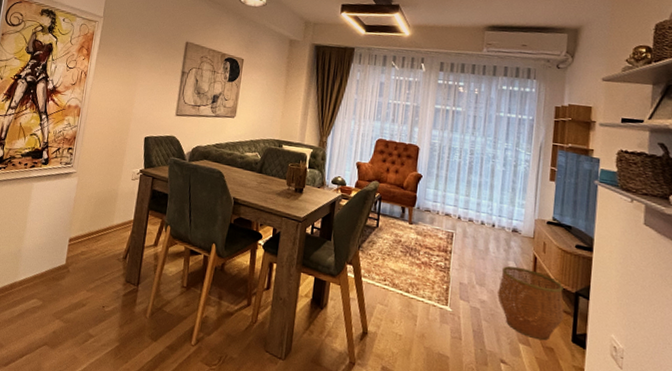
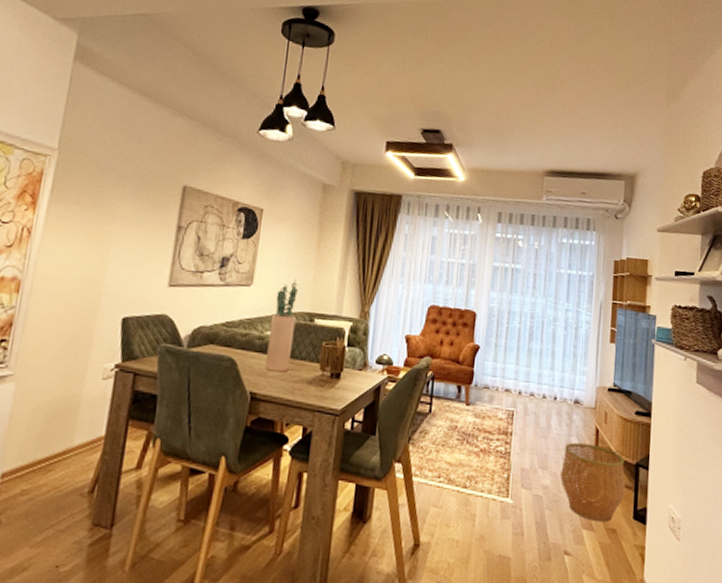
vase: none [245,113,270,185] -> present [265,278,298,372]

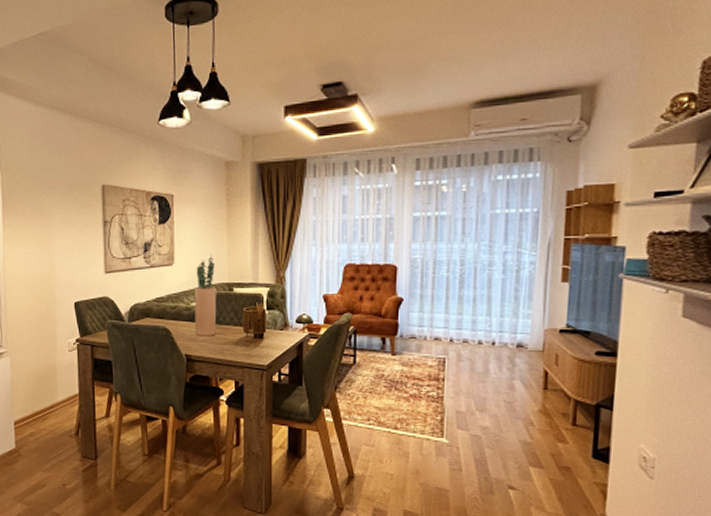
basket: present [560,442,626,521] -> none [502,385,583,460]

